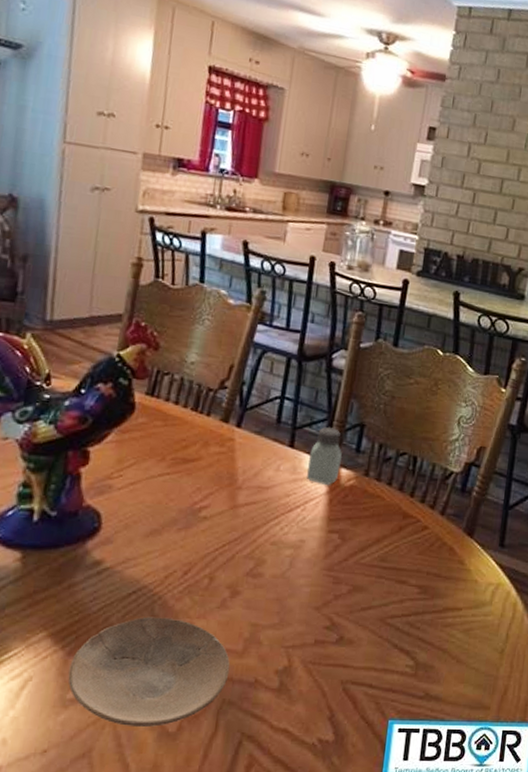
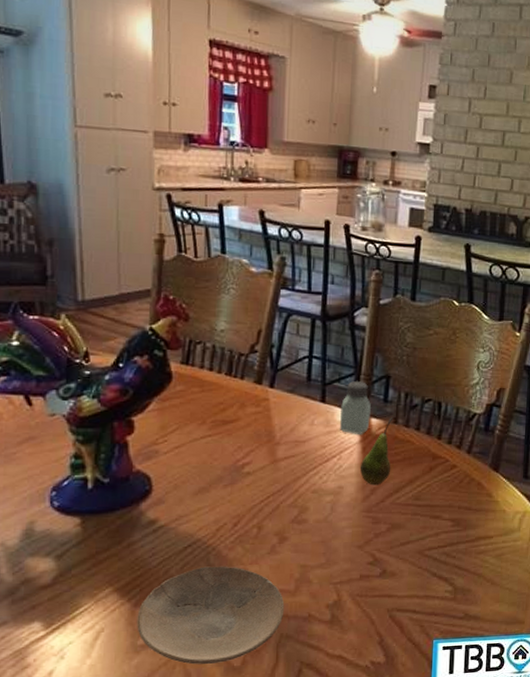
fruit: none [324,469,365,542] -> present [360,417,393,486]

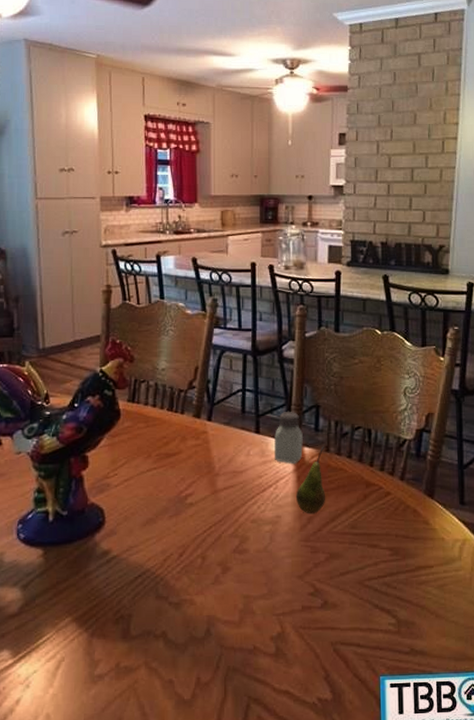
plate: present [137,566,285,665] -> none [94,596,230,697]

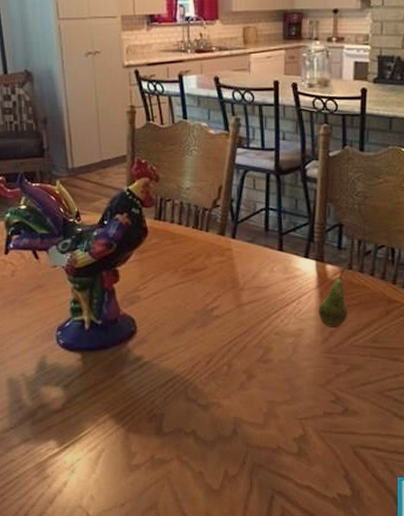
saltshaker: present [274,412,303,464] -> none [297,230,326,280]

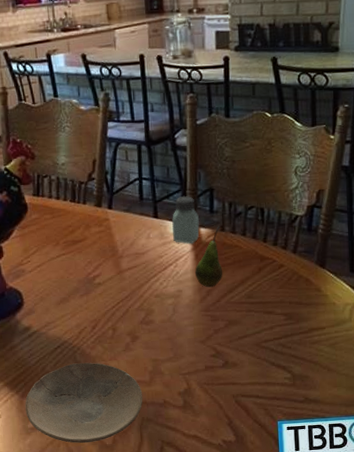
plate: none [130,399,255,486] -> present [25,362,143,444]
saltshaker: none [297,230,326,280] -> present [172,196,200,244]

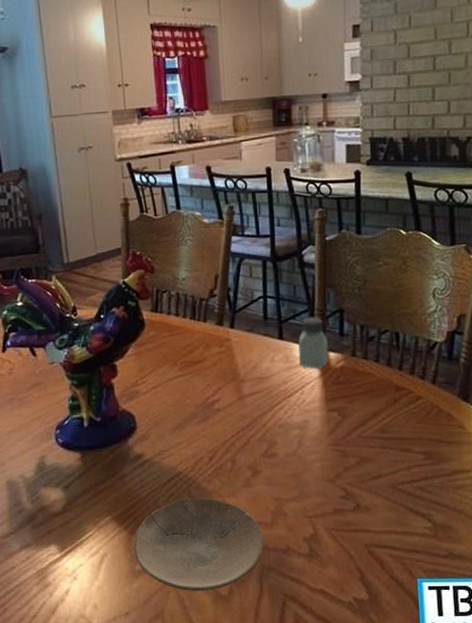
fruit: present [195,226,223,288] -> none [323,350,354,419]

